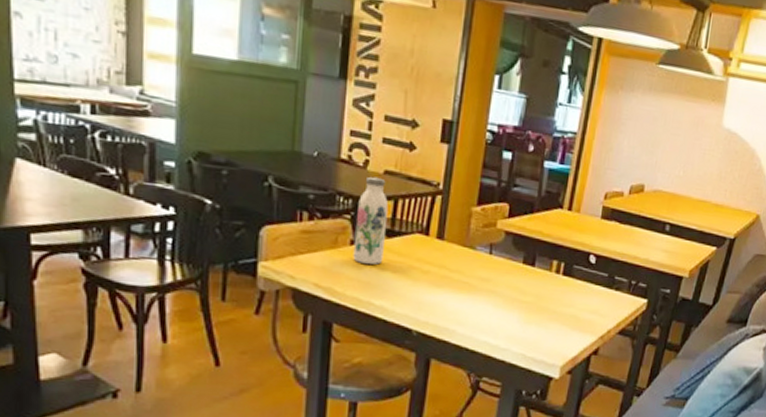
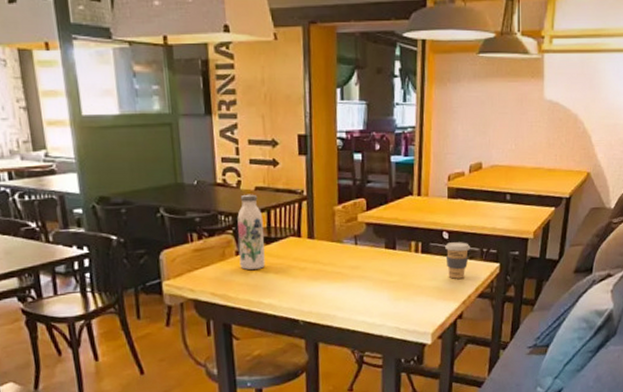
coffee cup: none [589,268,619,310] -> present [445,242,471,279]

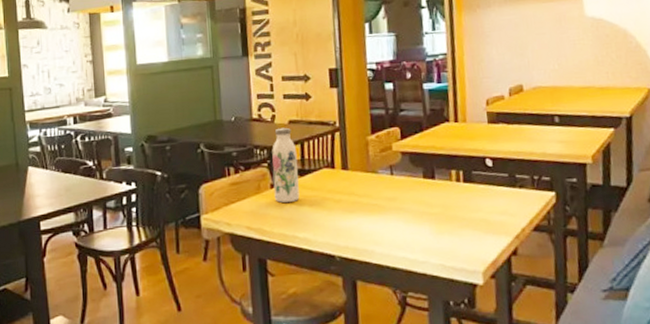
coffee cup: present [445,242,471,279] -> none [489,169,520,210]

